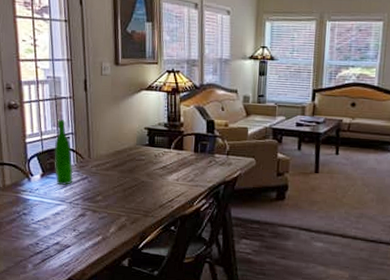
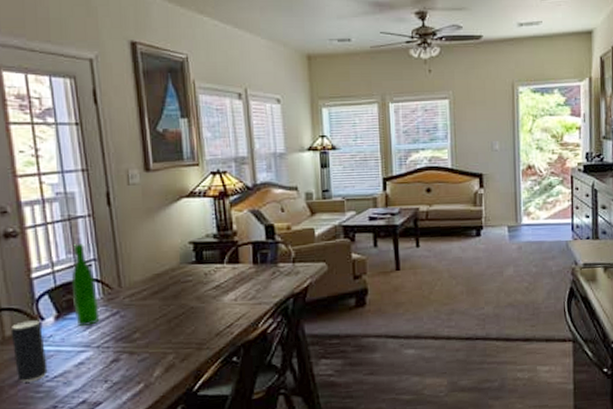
beverage can: none [9,175,34,222] -> present [10,320,48,383]

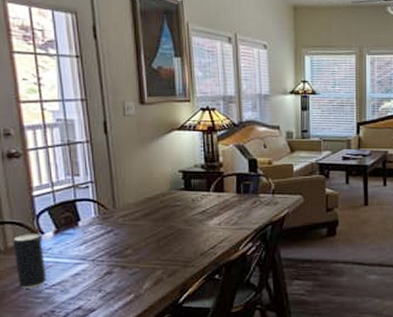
wine bottle: present [71,243,100,327] -> none [69,166,95,242]

